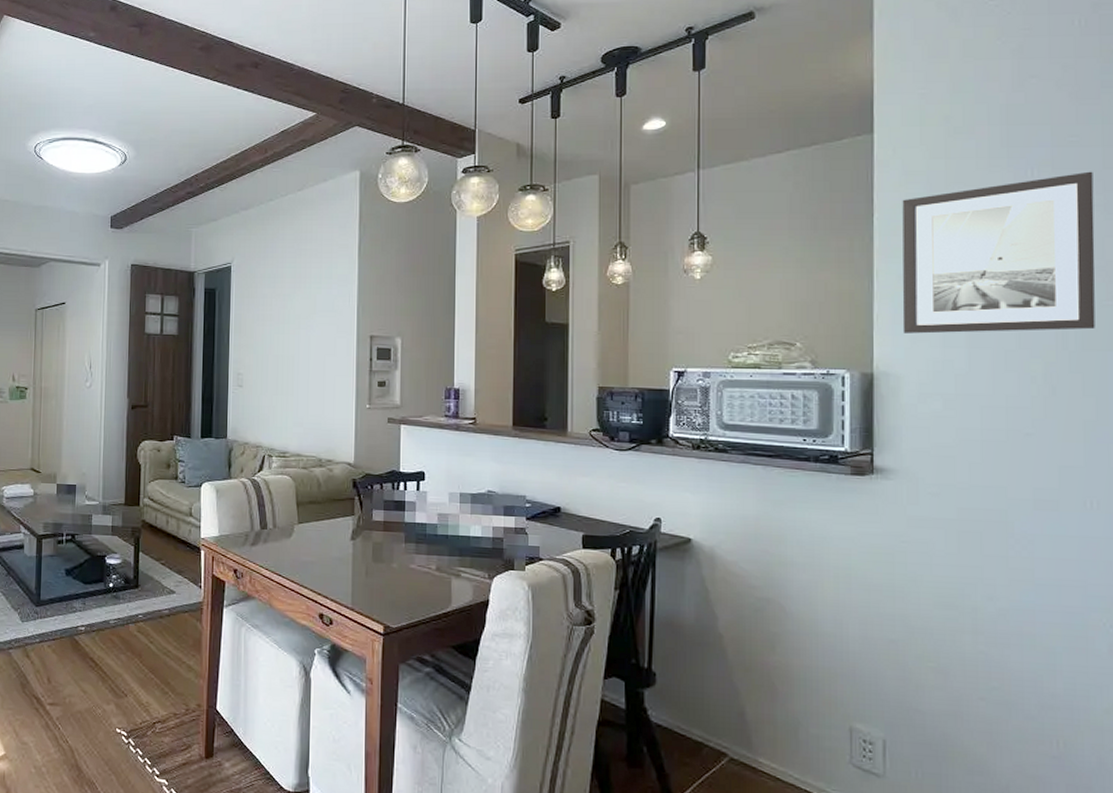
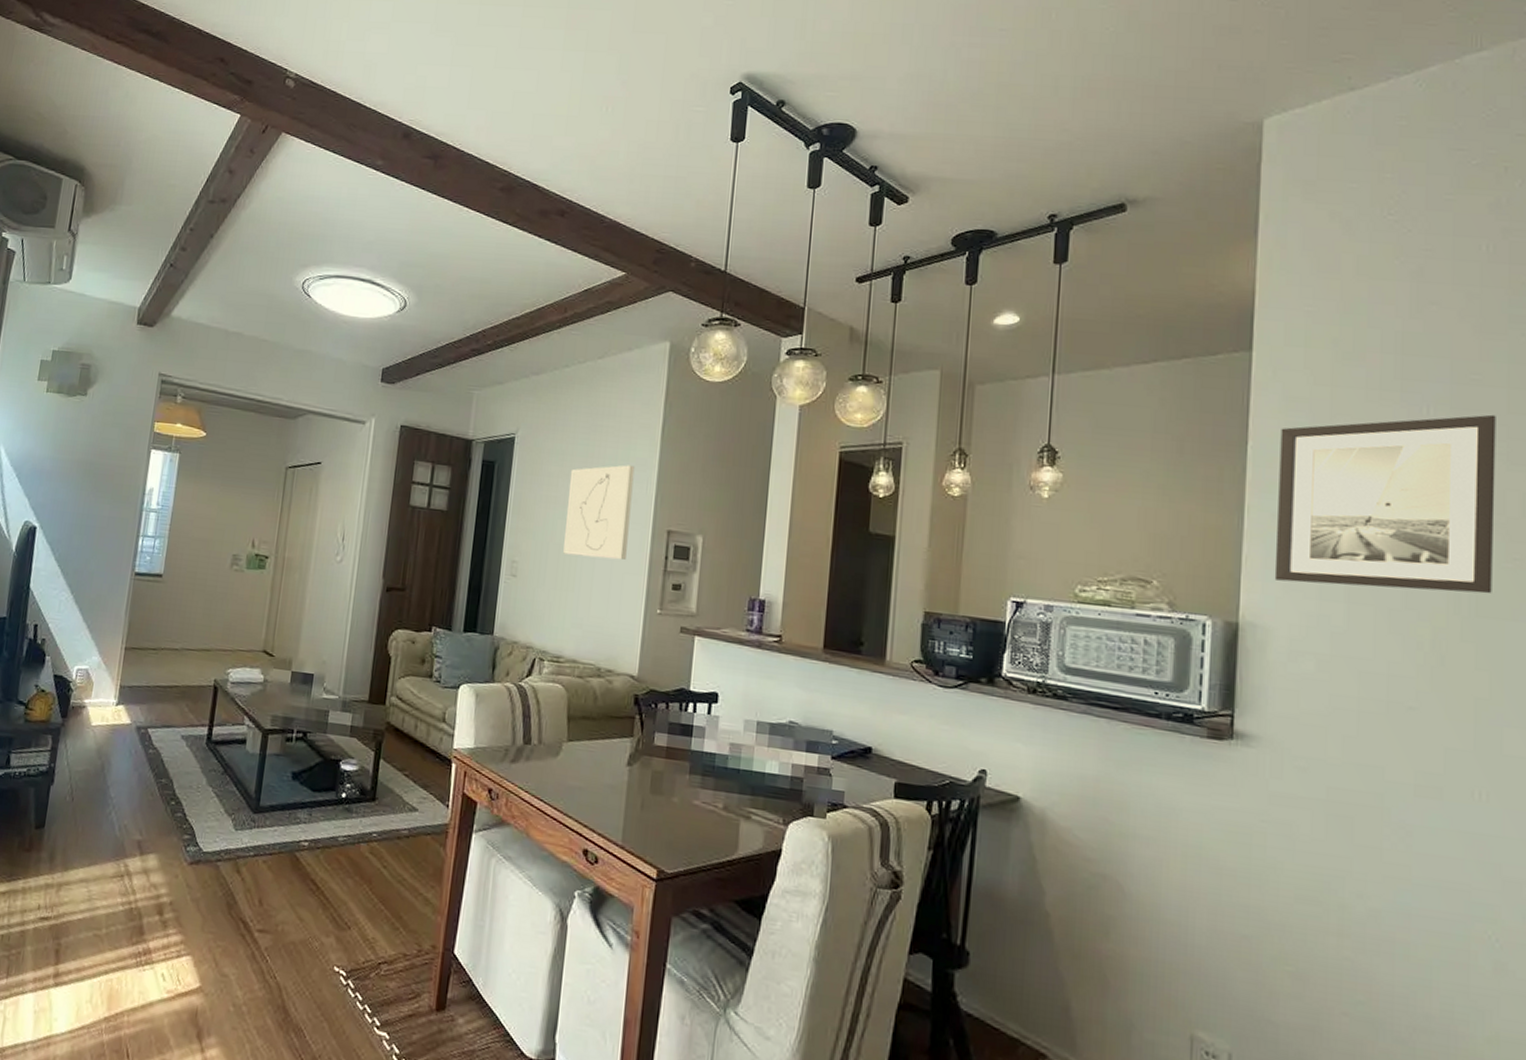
wall art: none [281,282,337,365] -> present [563,465,635,561]

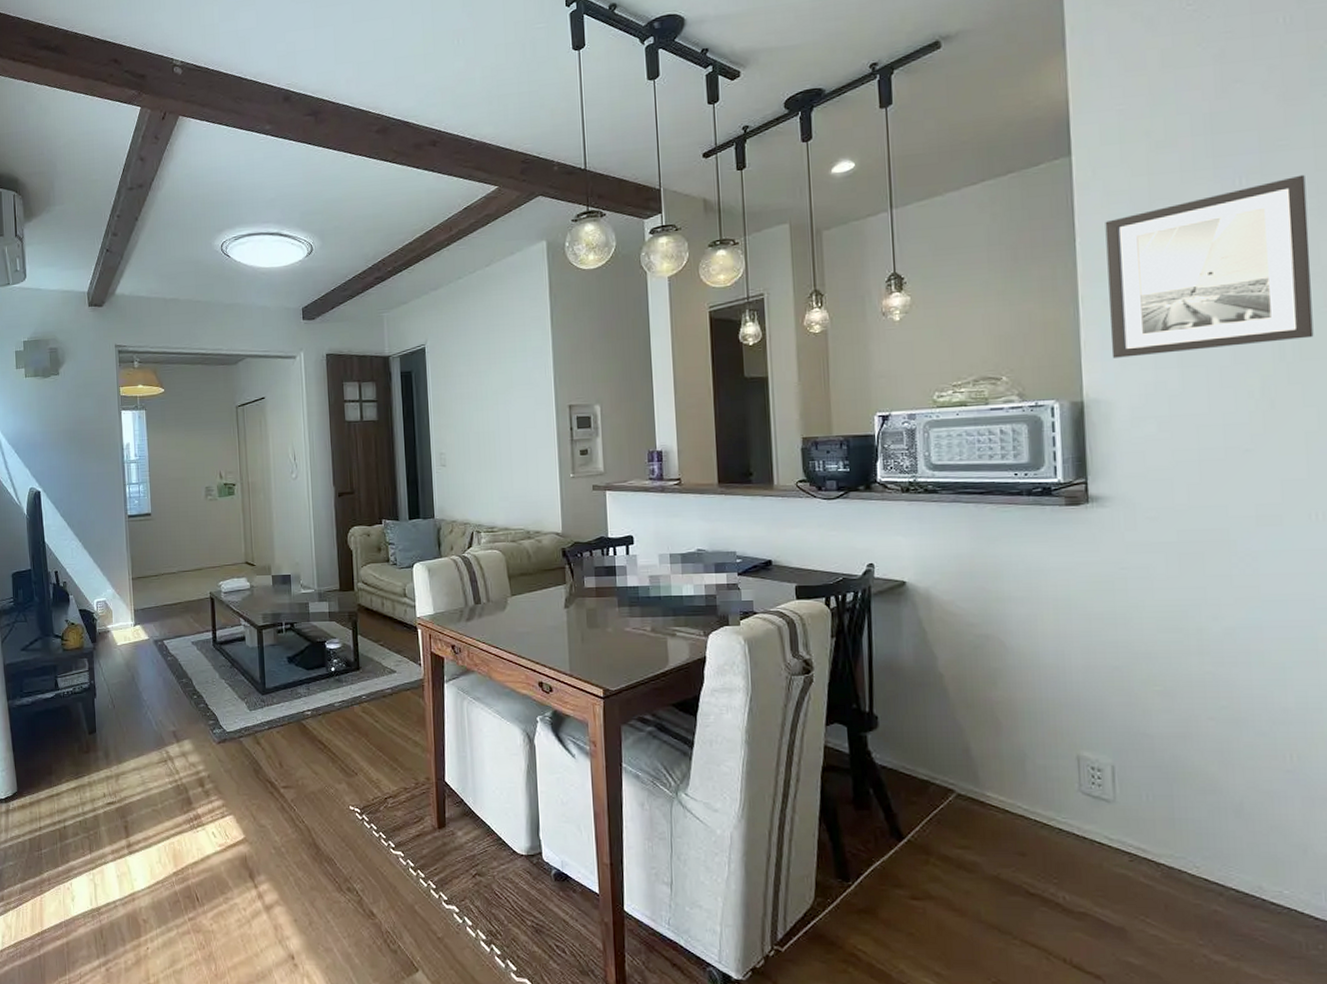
wall art: present [563,465,635,561] -> none [477,354,537,440]

